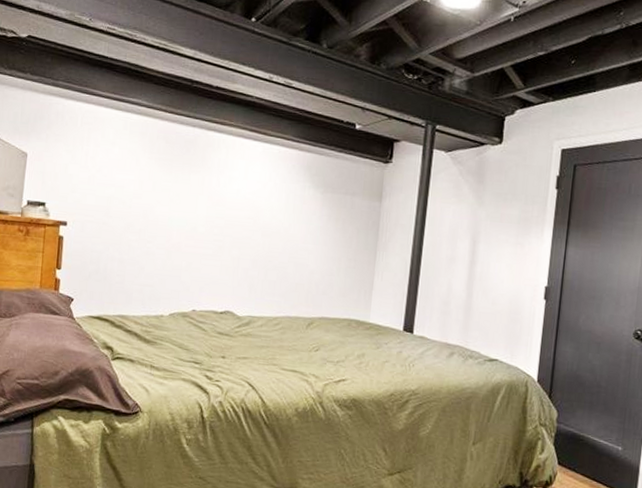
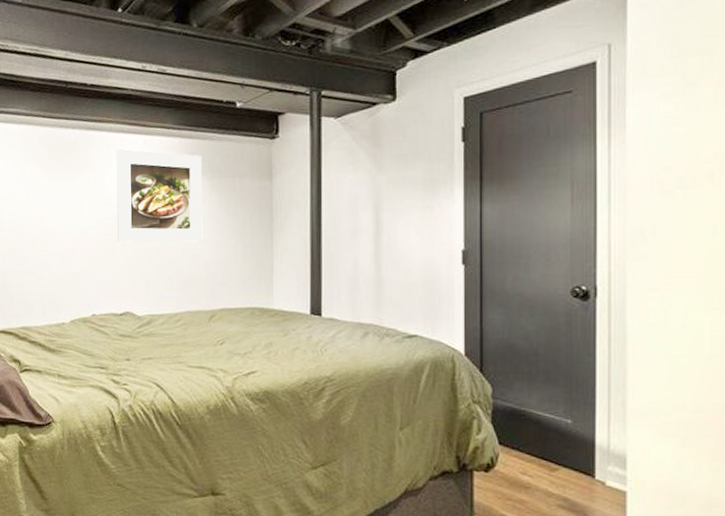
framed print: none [226,152,317,252] -> present [116,148,203,243]

